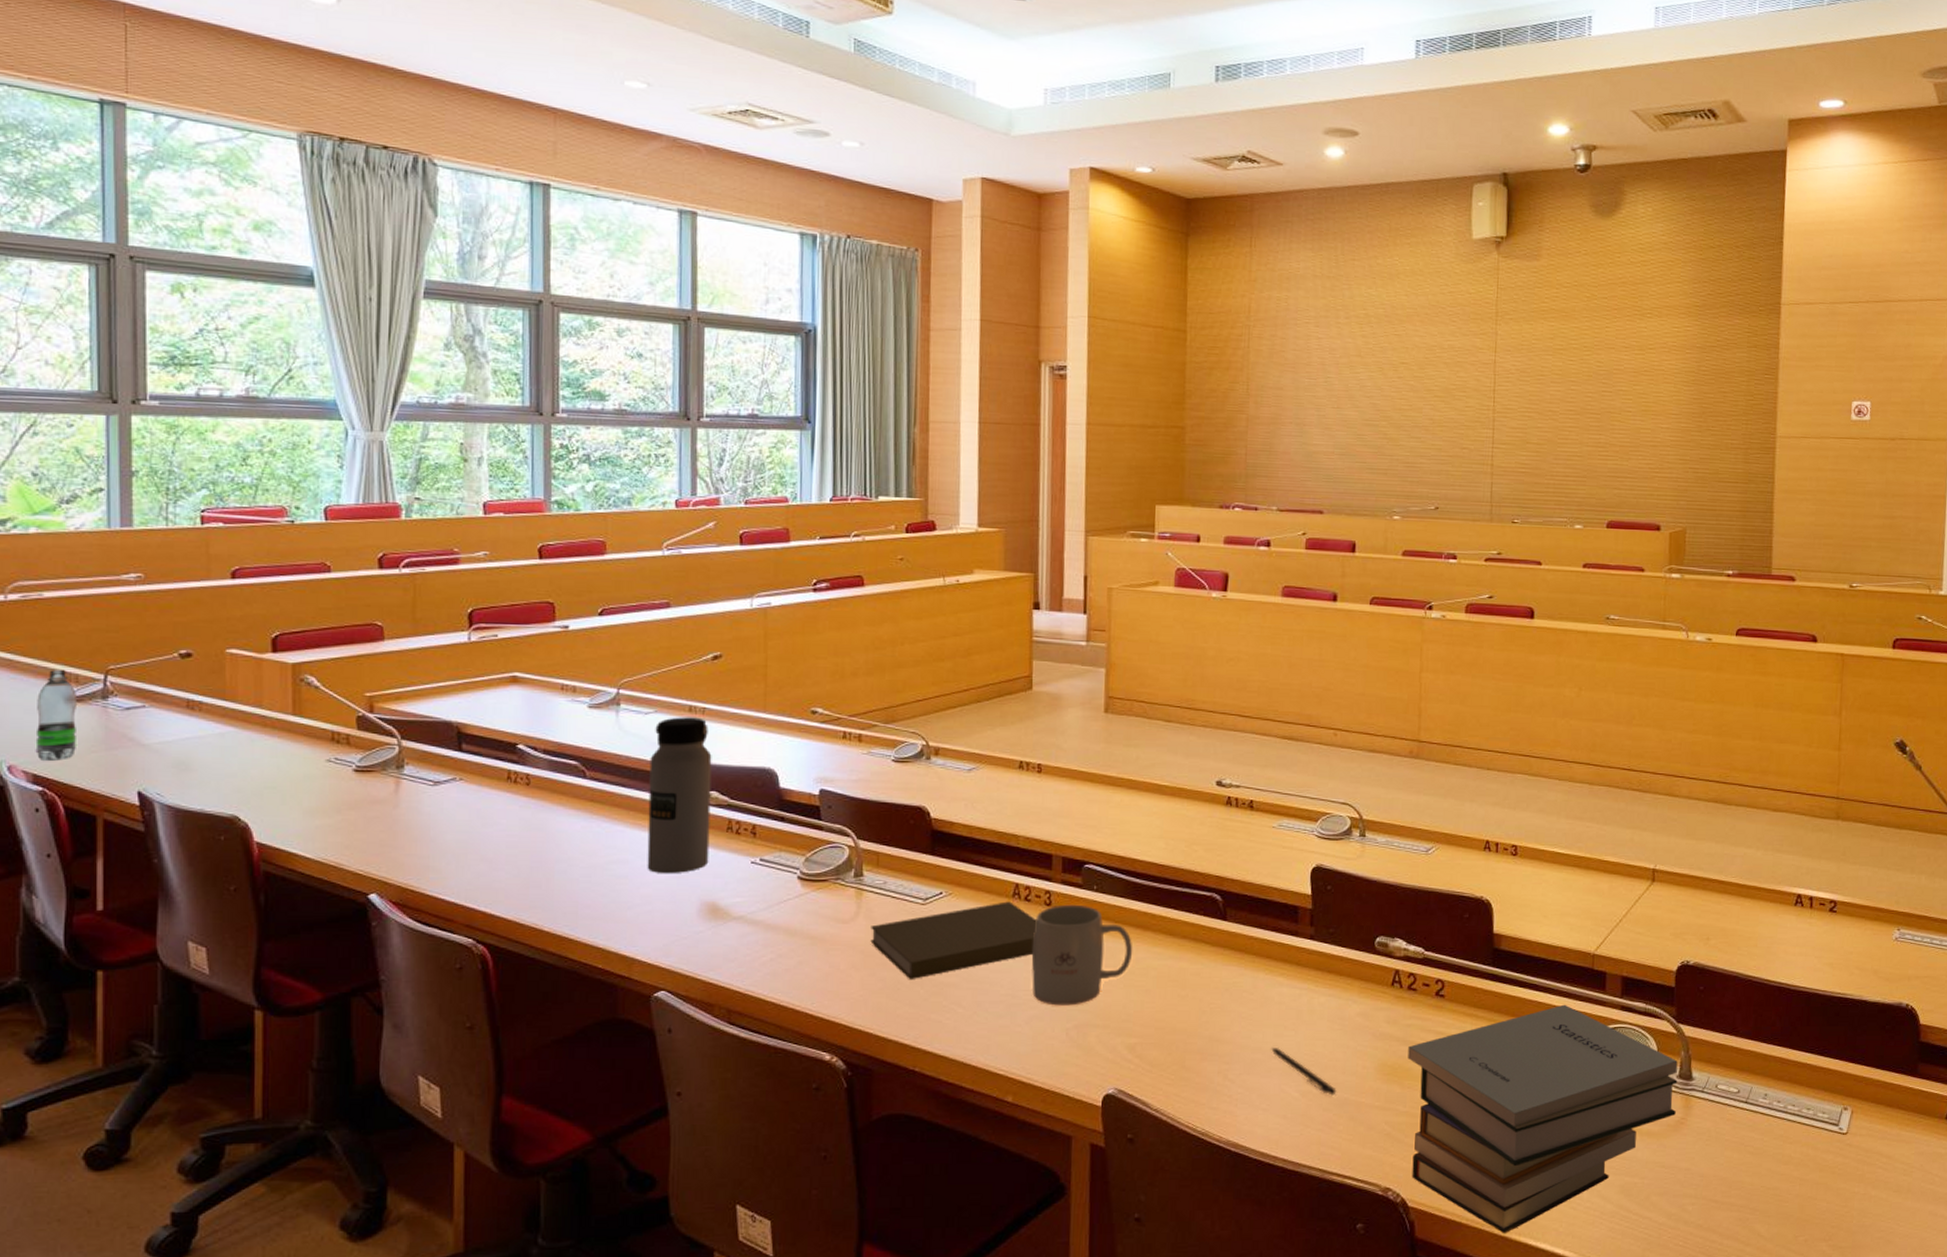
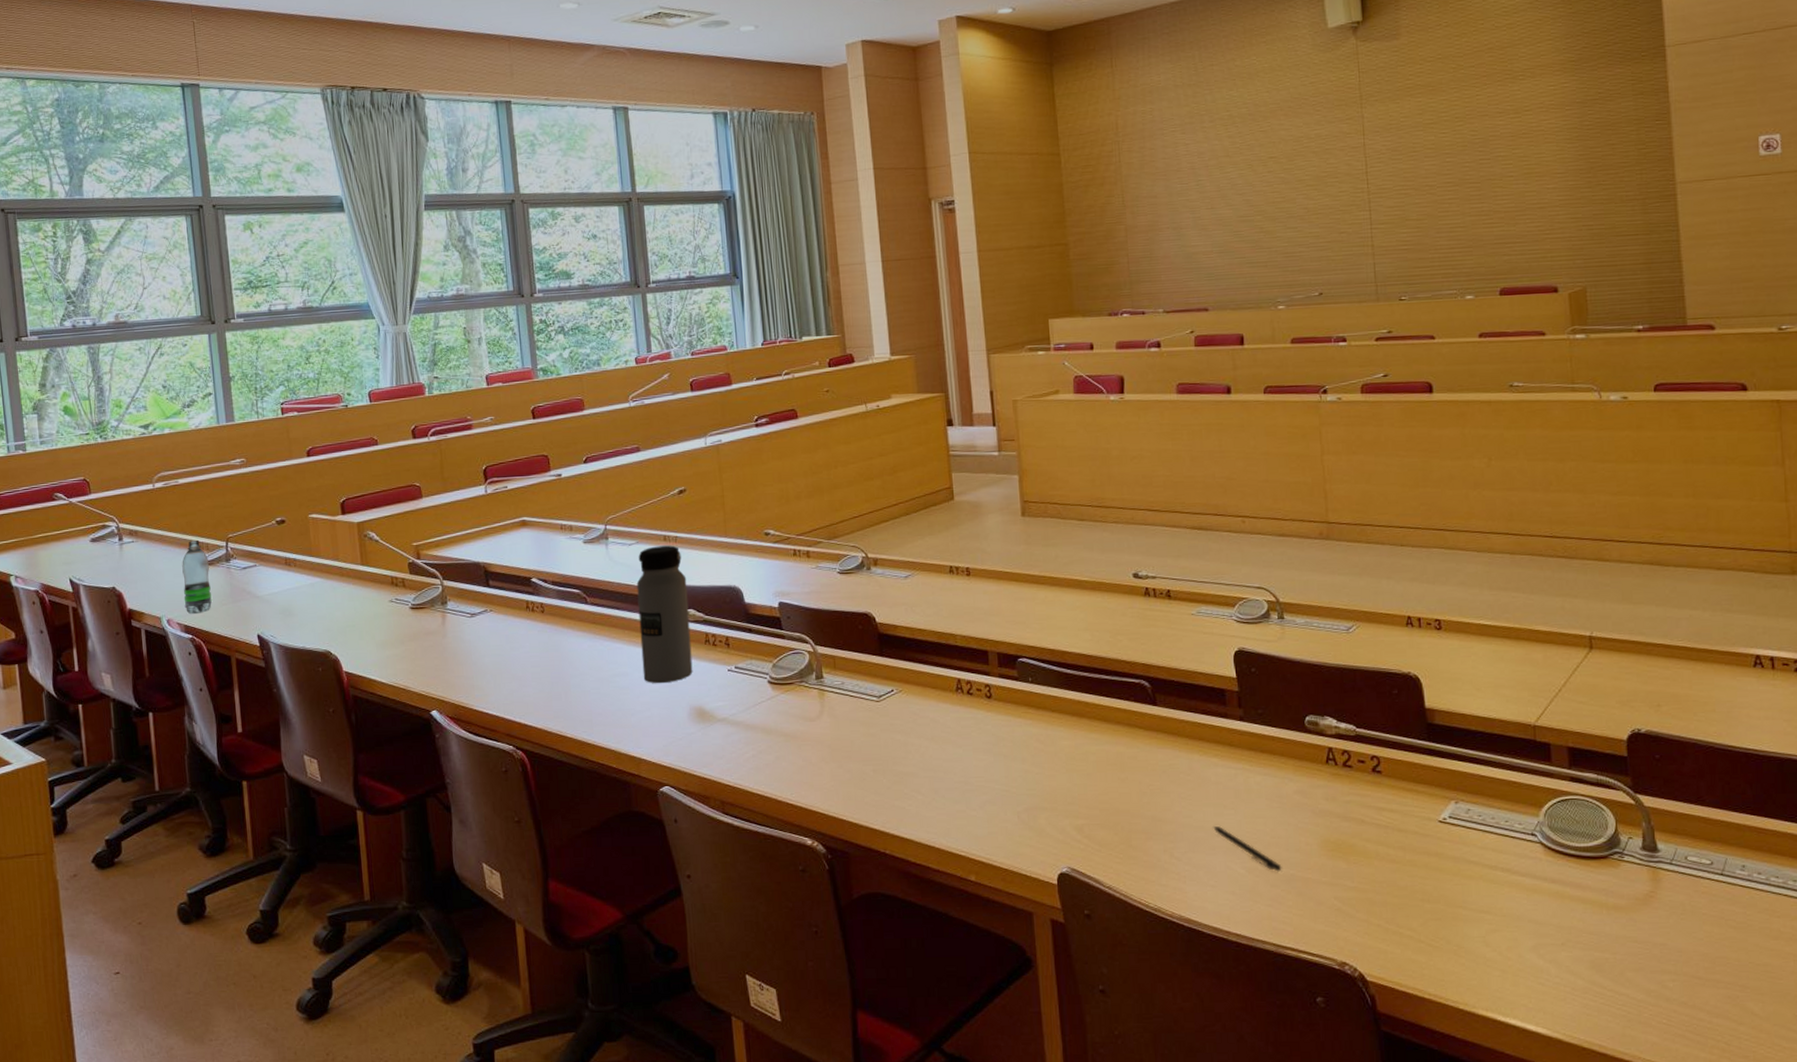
book: present [870,901,1037,979] -> none [834,695,981,770]
mug: present [1031,904,1133,1006] -> none [978,696,1072,791]
books: present [1408,1004,1678,1234] -> none [1350,777,1643,1009]

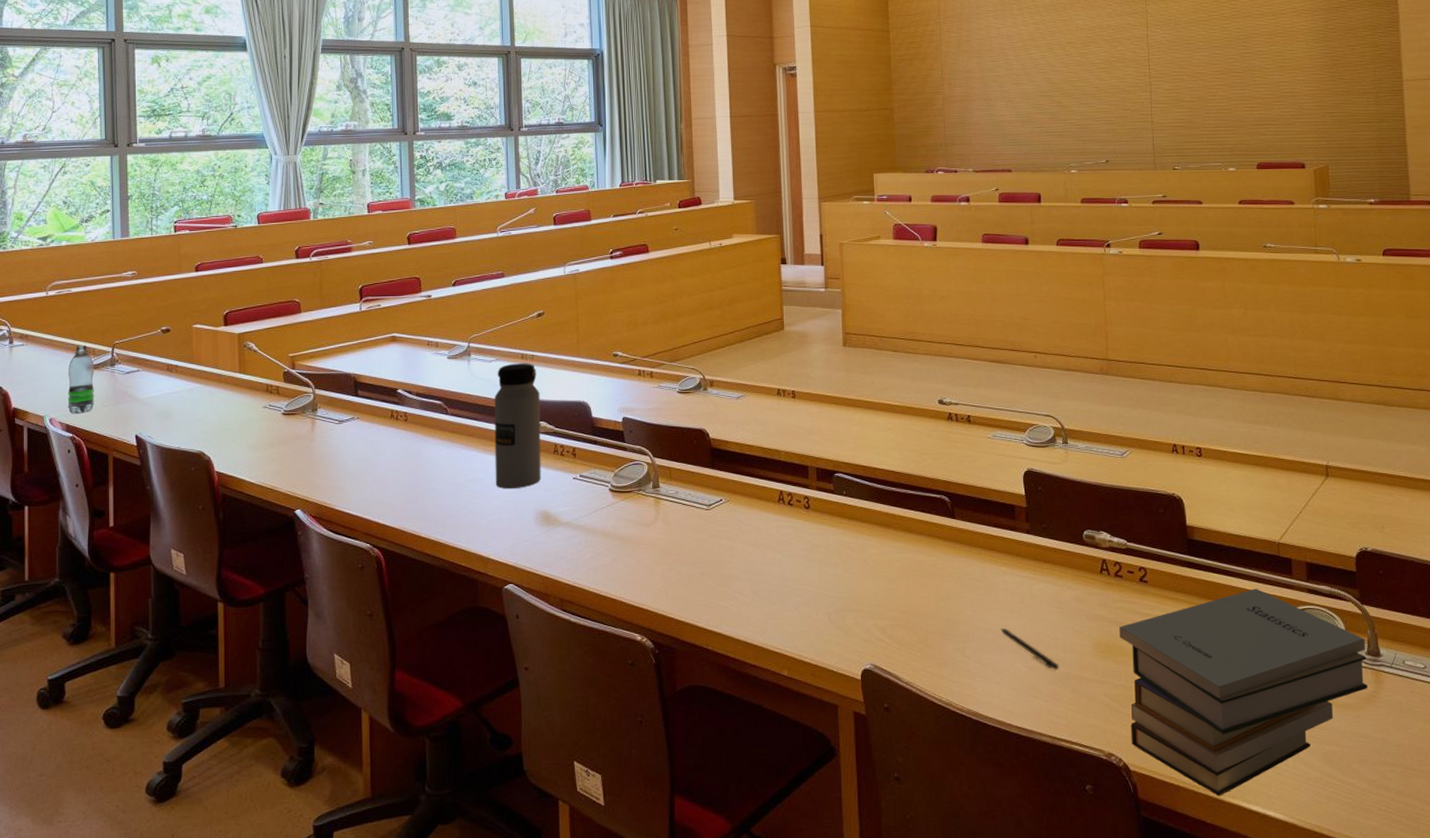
books: none [1350,777,1643,1009] -> present [1119,588,1368,797]

